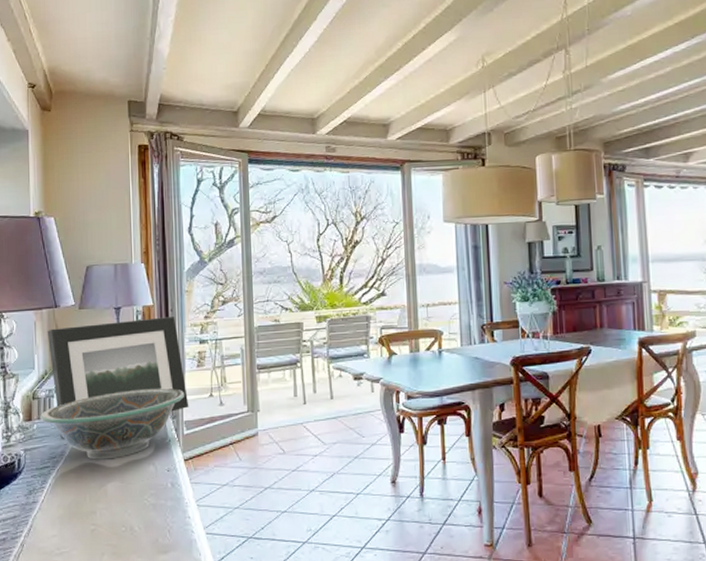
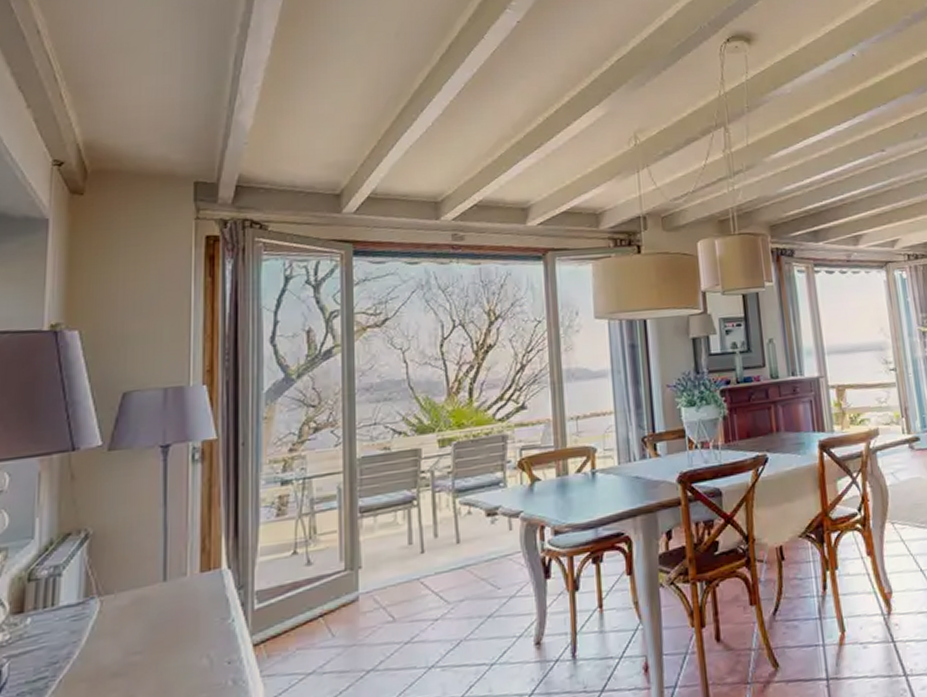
decorative bowl: present [40,388,185,460] -> none [38,548,258,660]
picture frame: present [47,317,189,438] -> none [57,452,263,633]

